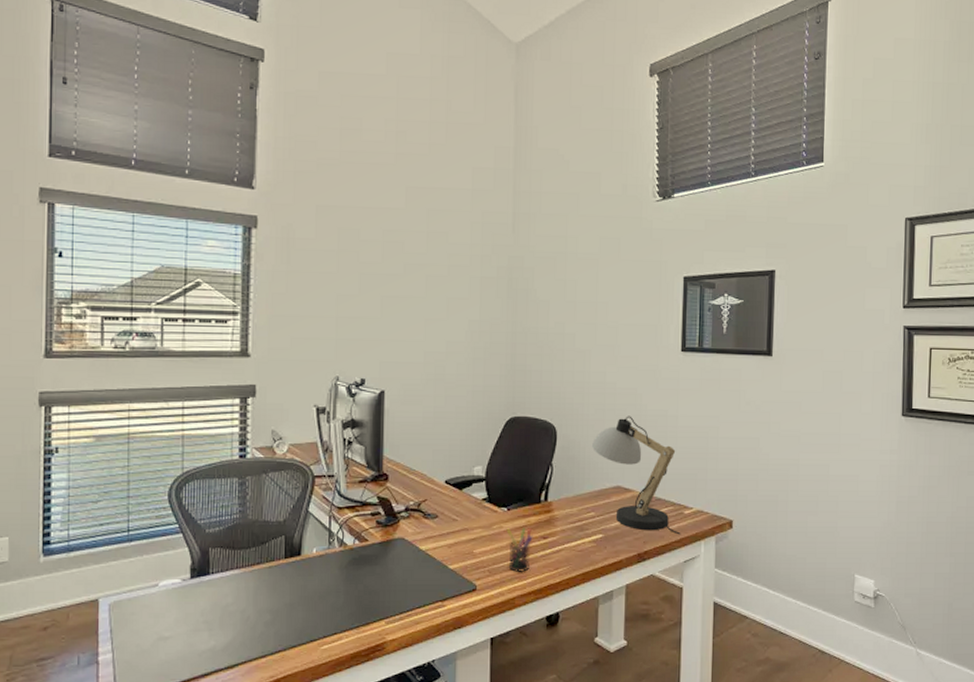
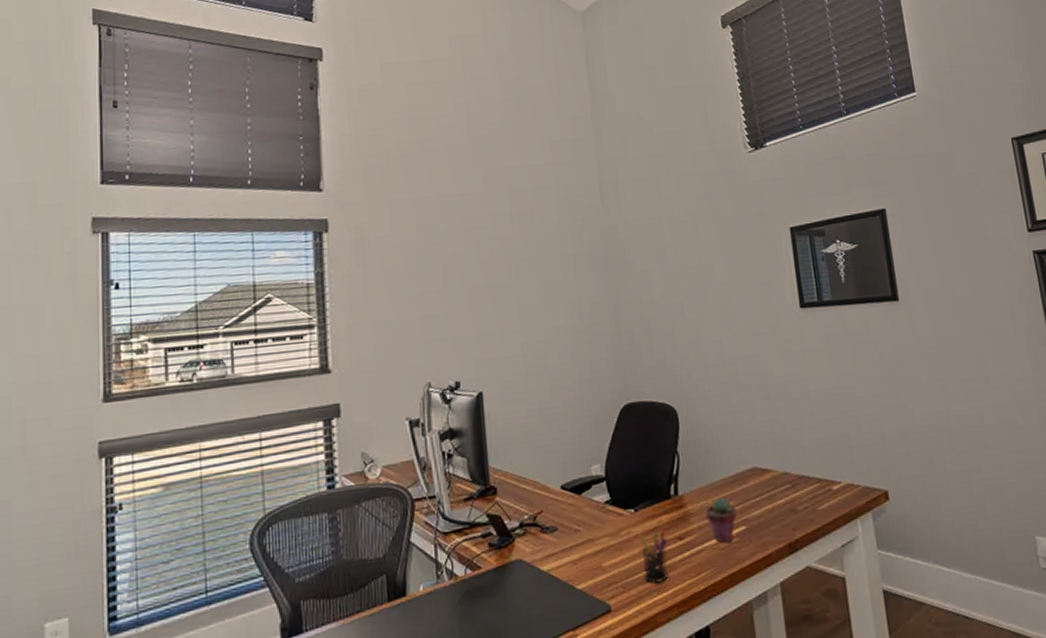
potted succulent: none [569,508,597,547] -> present [705,497,737,543]
desk lamp: present [591,416,681,535] -> none [718,386,833,516]

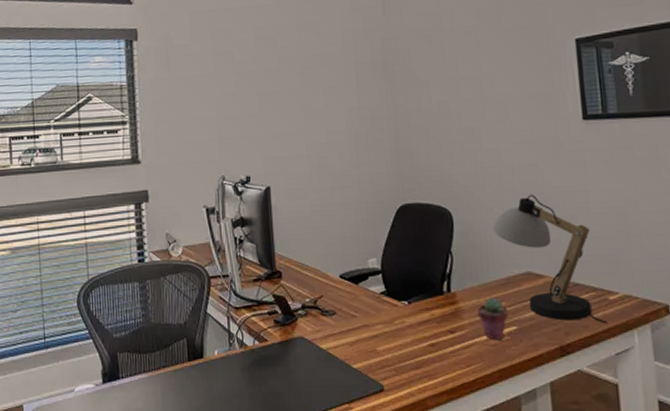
pen holder: present [636,529,668,584] -> none [409,322,439,370]
desk lamp: none [718,386,833,516] -> present [492,194,609,324]

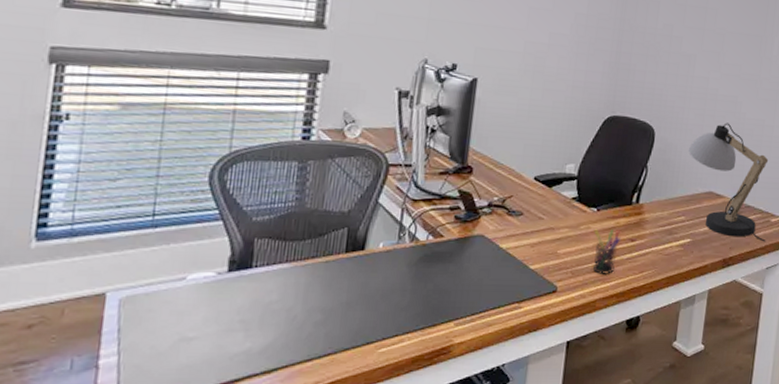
pen holder: none [409,322,439,370] -> present [593,229,621,274]
potted succulent: present [477,298,509,340] -> none [658,212,687,251]

